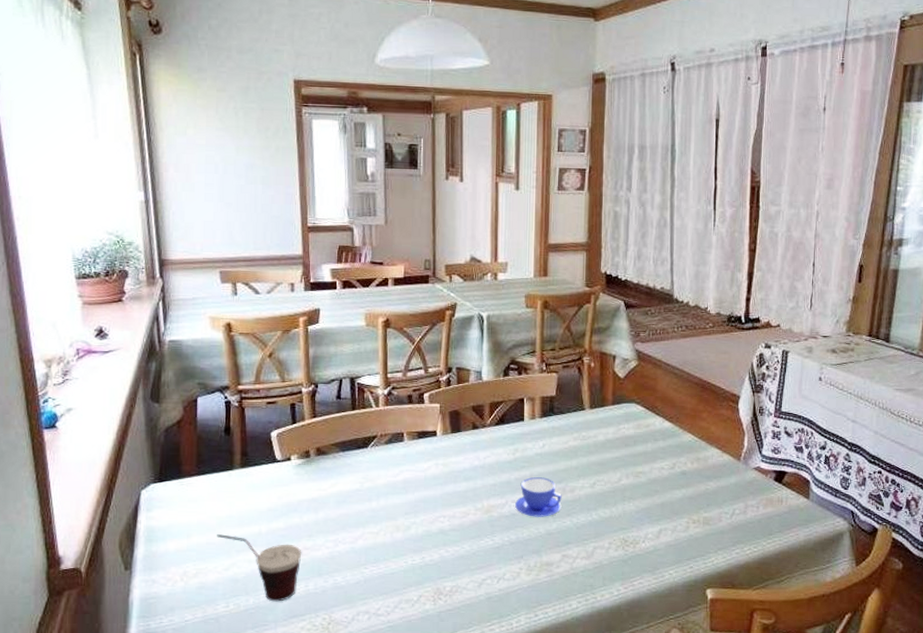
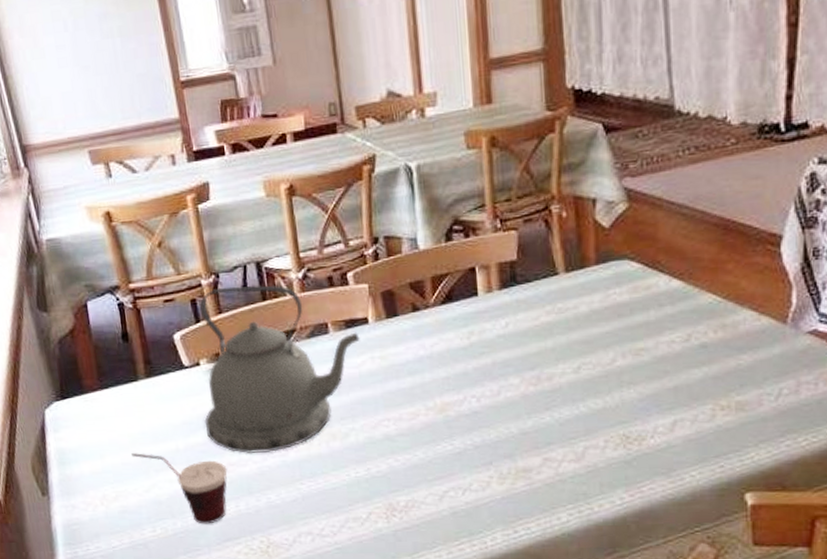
kettle: none [288,396,428,540] -> present [199,285,360,454]
teacup: present [515,477,562,517] -> none [476,364,537,414]

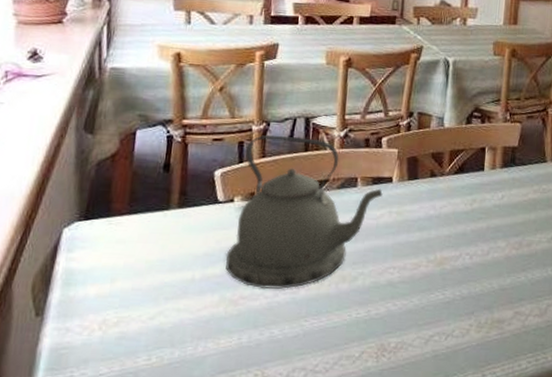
cup: present [131,453,227,525] -> none [144,279,238,355]

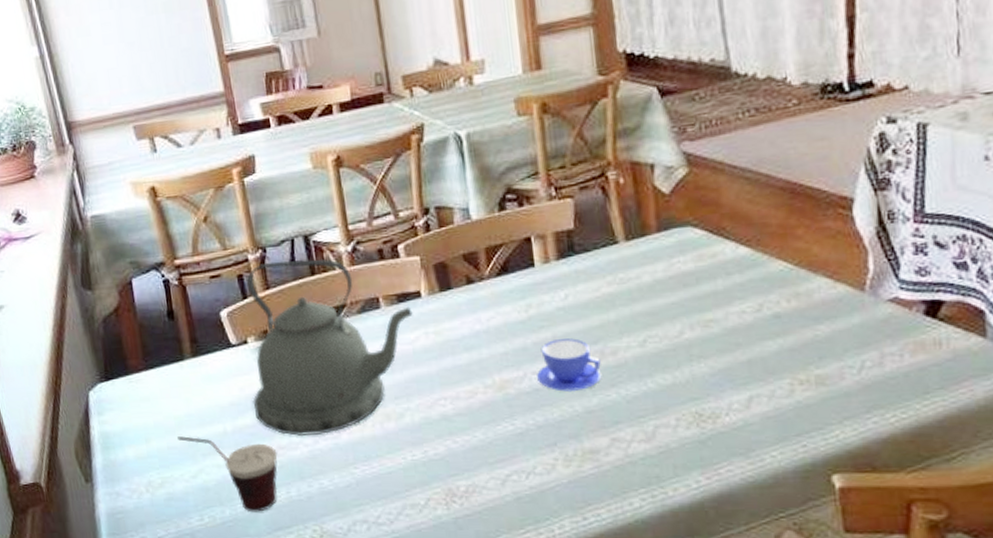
cup: none [144,279,238,355] -> present [177,436,278,512]
teacup: none [469,229,518,272] -> present [537,338,602,391]

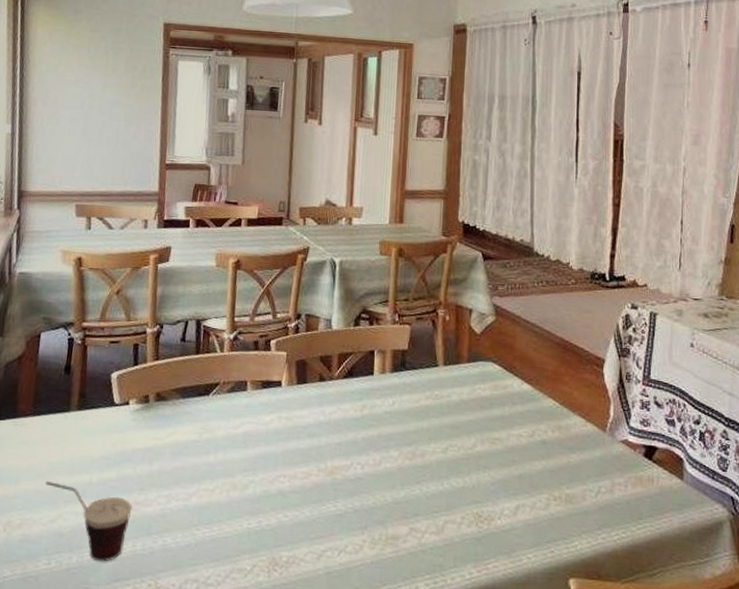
kettle: present [246,258,413,437] -> none [121,337,272,495]
teacup: present [537,338,602,391] -> none [361,437,411,483]

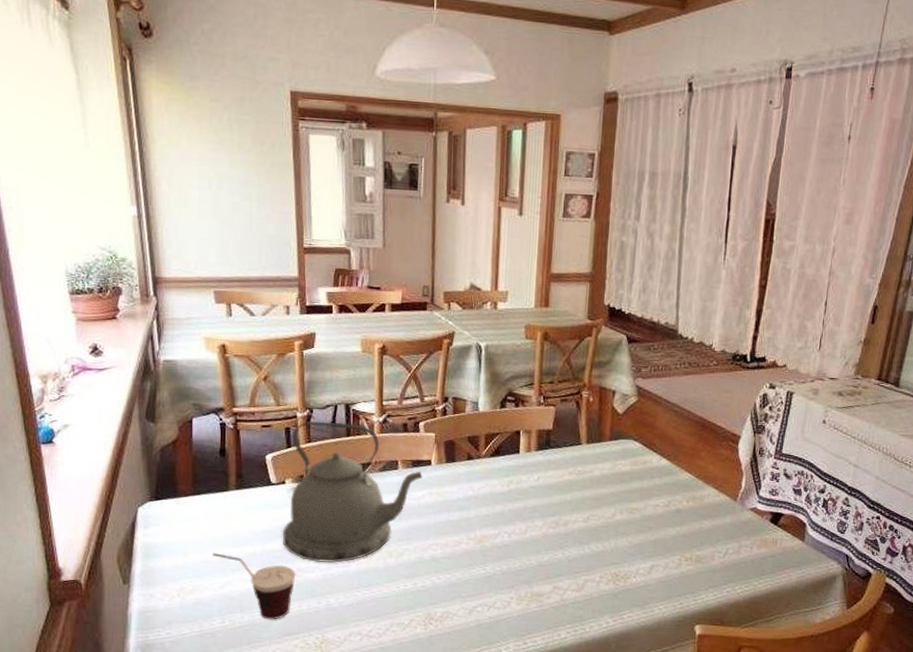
kettle: none [121,337,272,495] -> present [282,421,423,563]

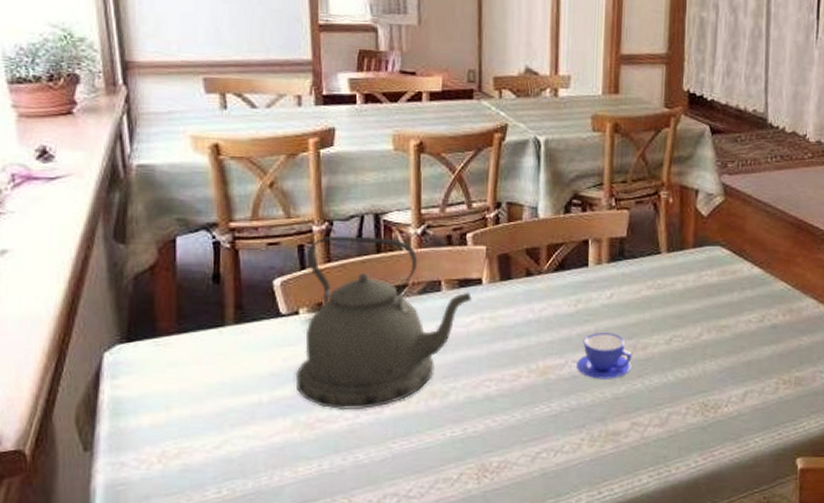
cup: present [212,553,296,620] -> none [204,405,314,485]
teacup: none [508,509,555,549] -> present [577,333,632,379]

